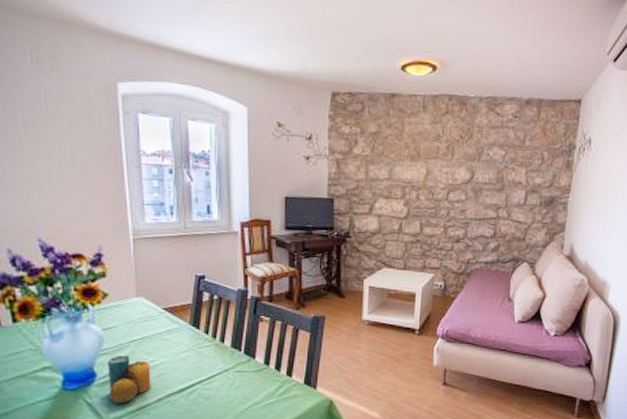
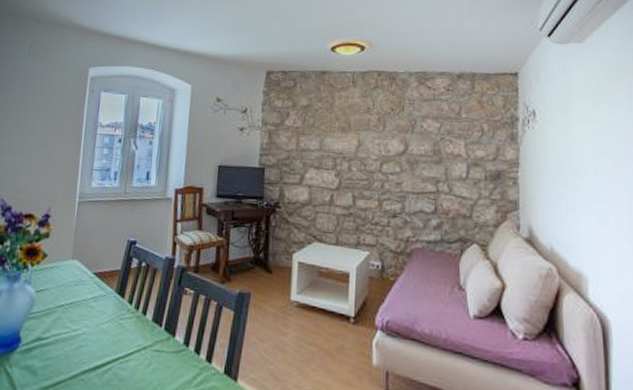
candle: present [107,355,151,404] -> none [27,320,72,377]

